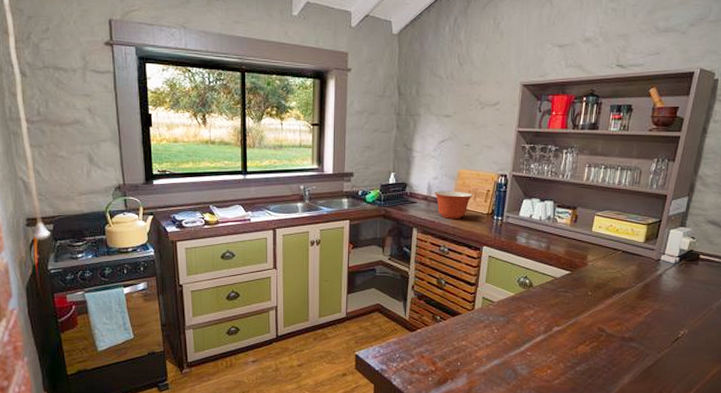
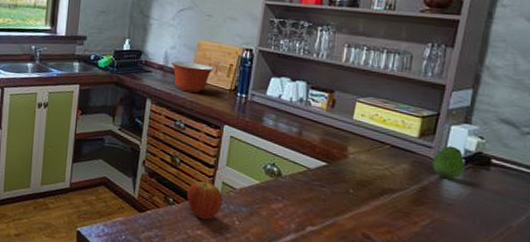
fruit: none [452,297,483,331] -> present [187,180,223,220]
fruit: none [654,247,680,275] -> present [432,146,465,180]

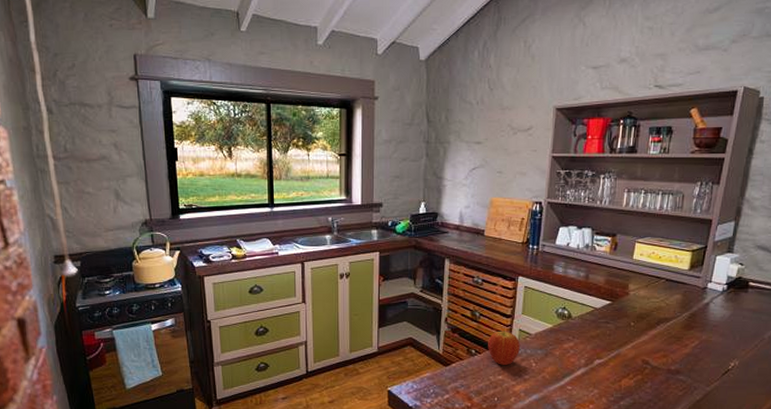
mixing bowl: present [171,61,214,93] -> none [466,220,506,248]
fruit: present [432,146,465,180] -> none [701,274,728,304]

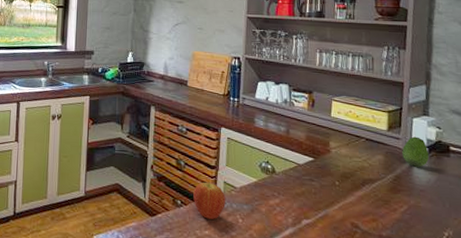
fruit: none [701,274,728,304] -> present [402,136,429,167]

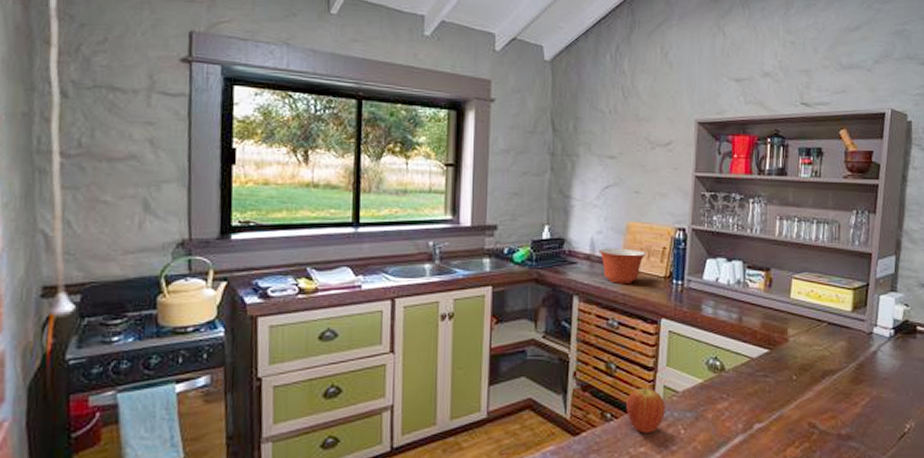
mixing bowl: none [171,70,208,99] -> present [599,248,646,284]
fruit: present [402,136,429,167] -> none [867,317,895,352]

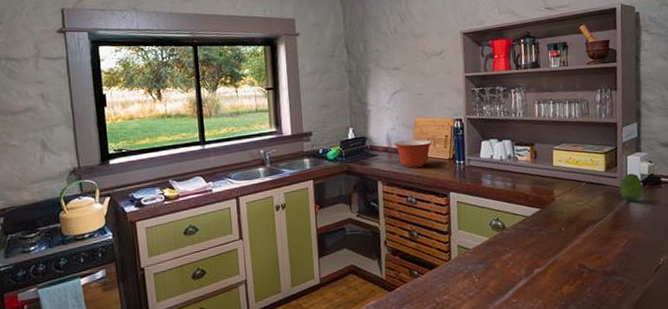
fruit: present [626,386,665,433] -> none [429,247,461,284]
fruit: none [867,317,895,352] -> present [619,173,644,202]

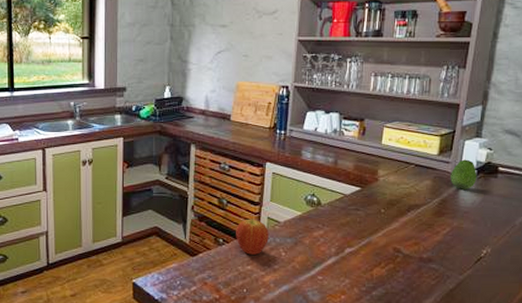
mixing bowl: present [394,139,432,168] -> none [212,104,253,134]
fruit: none [429,247,461,284] -> present [236,217,269,255]

